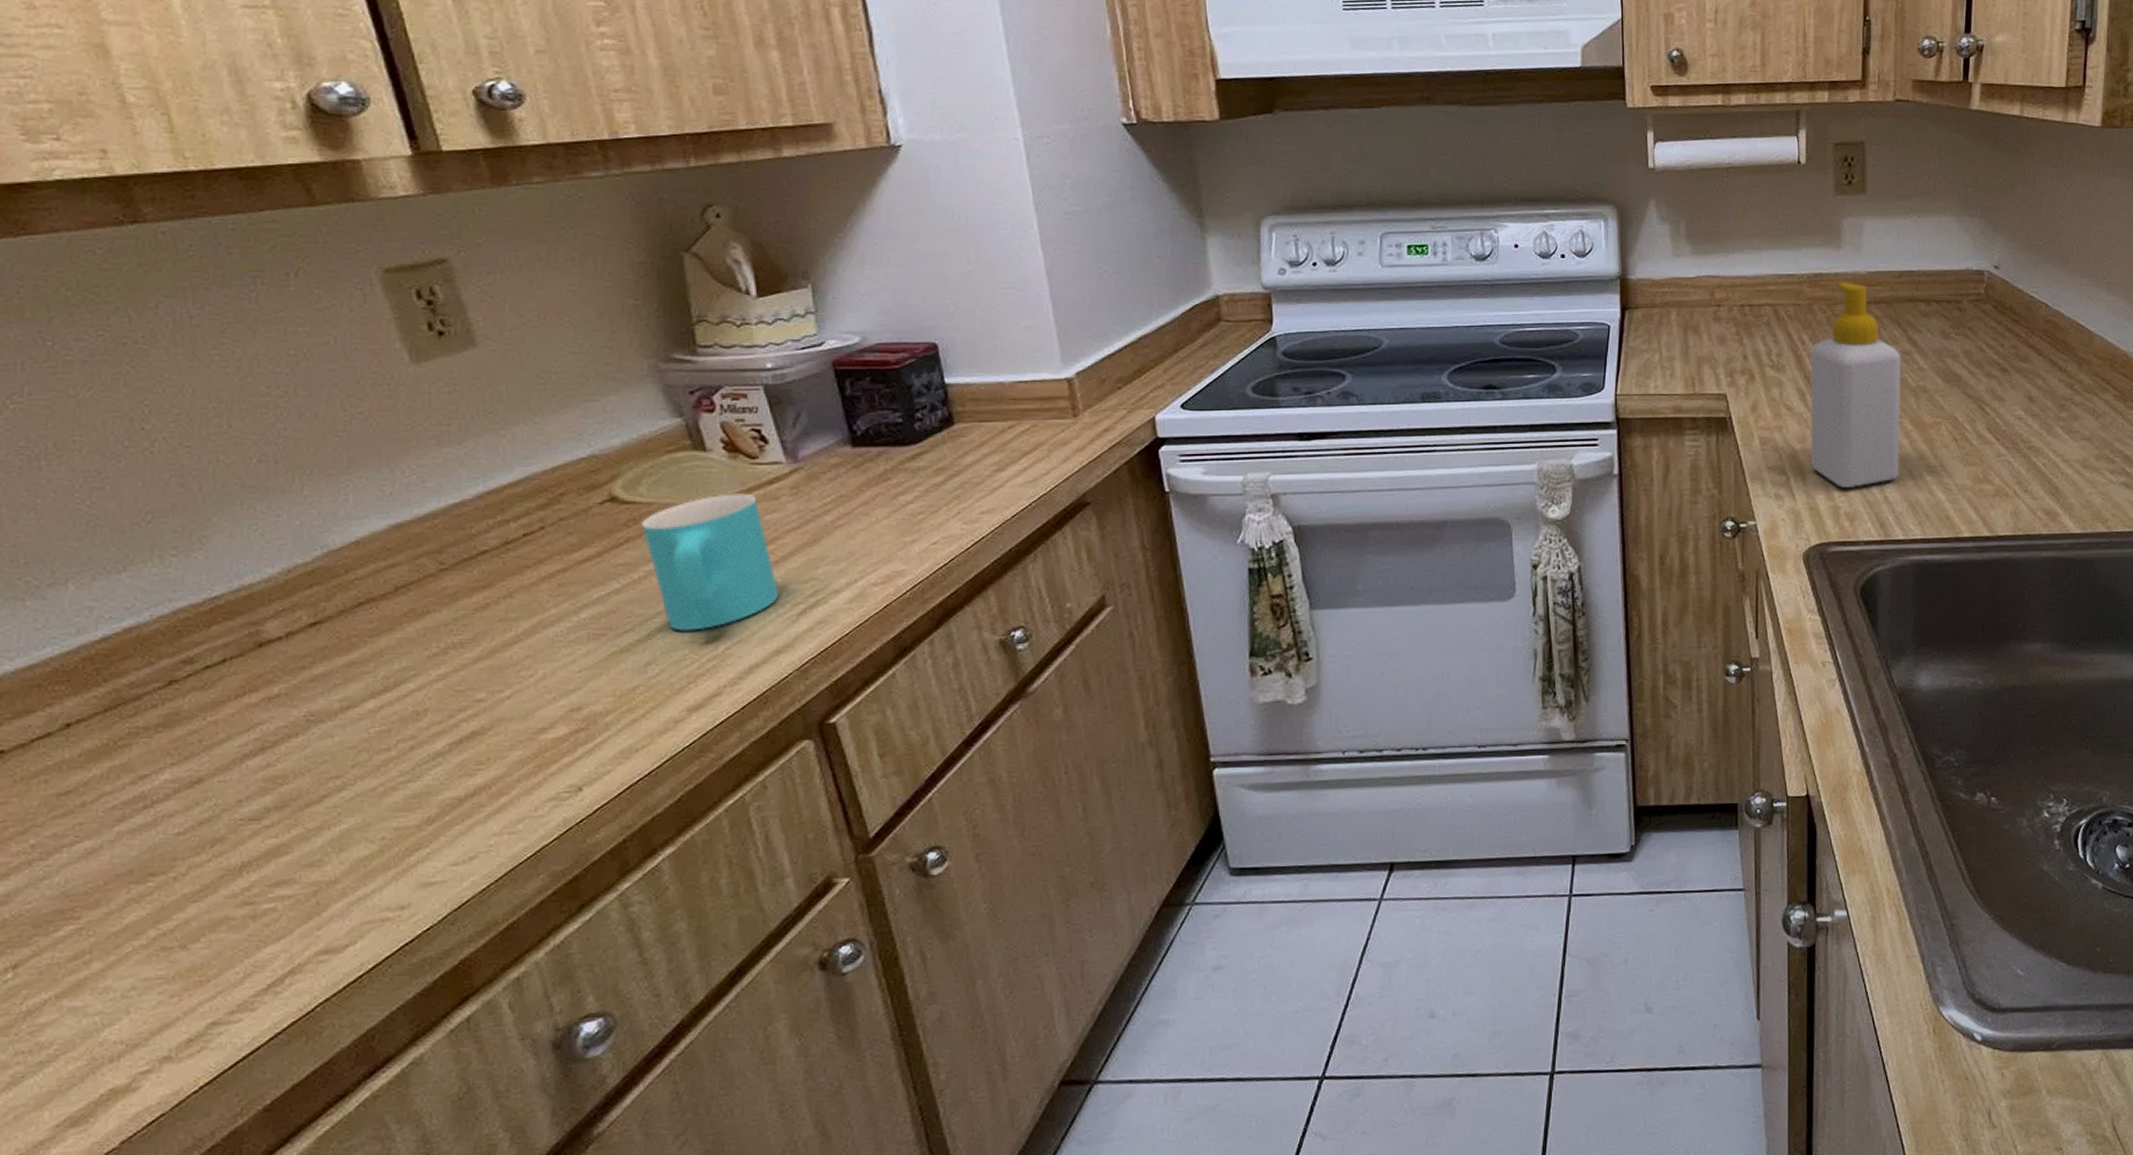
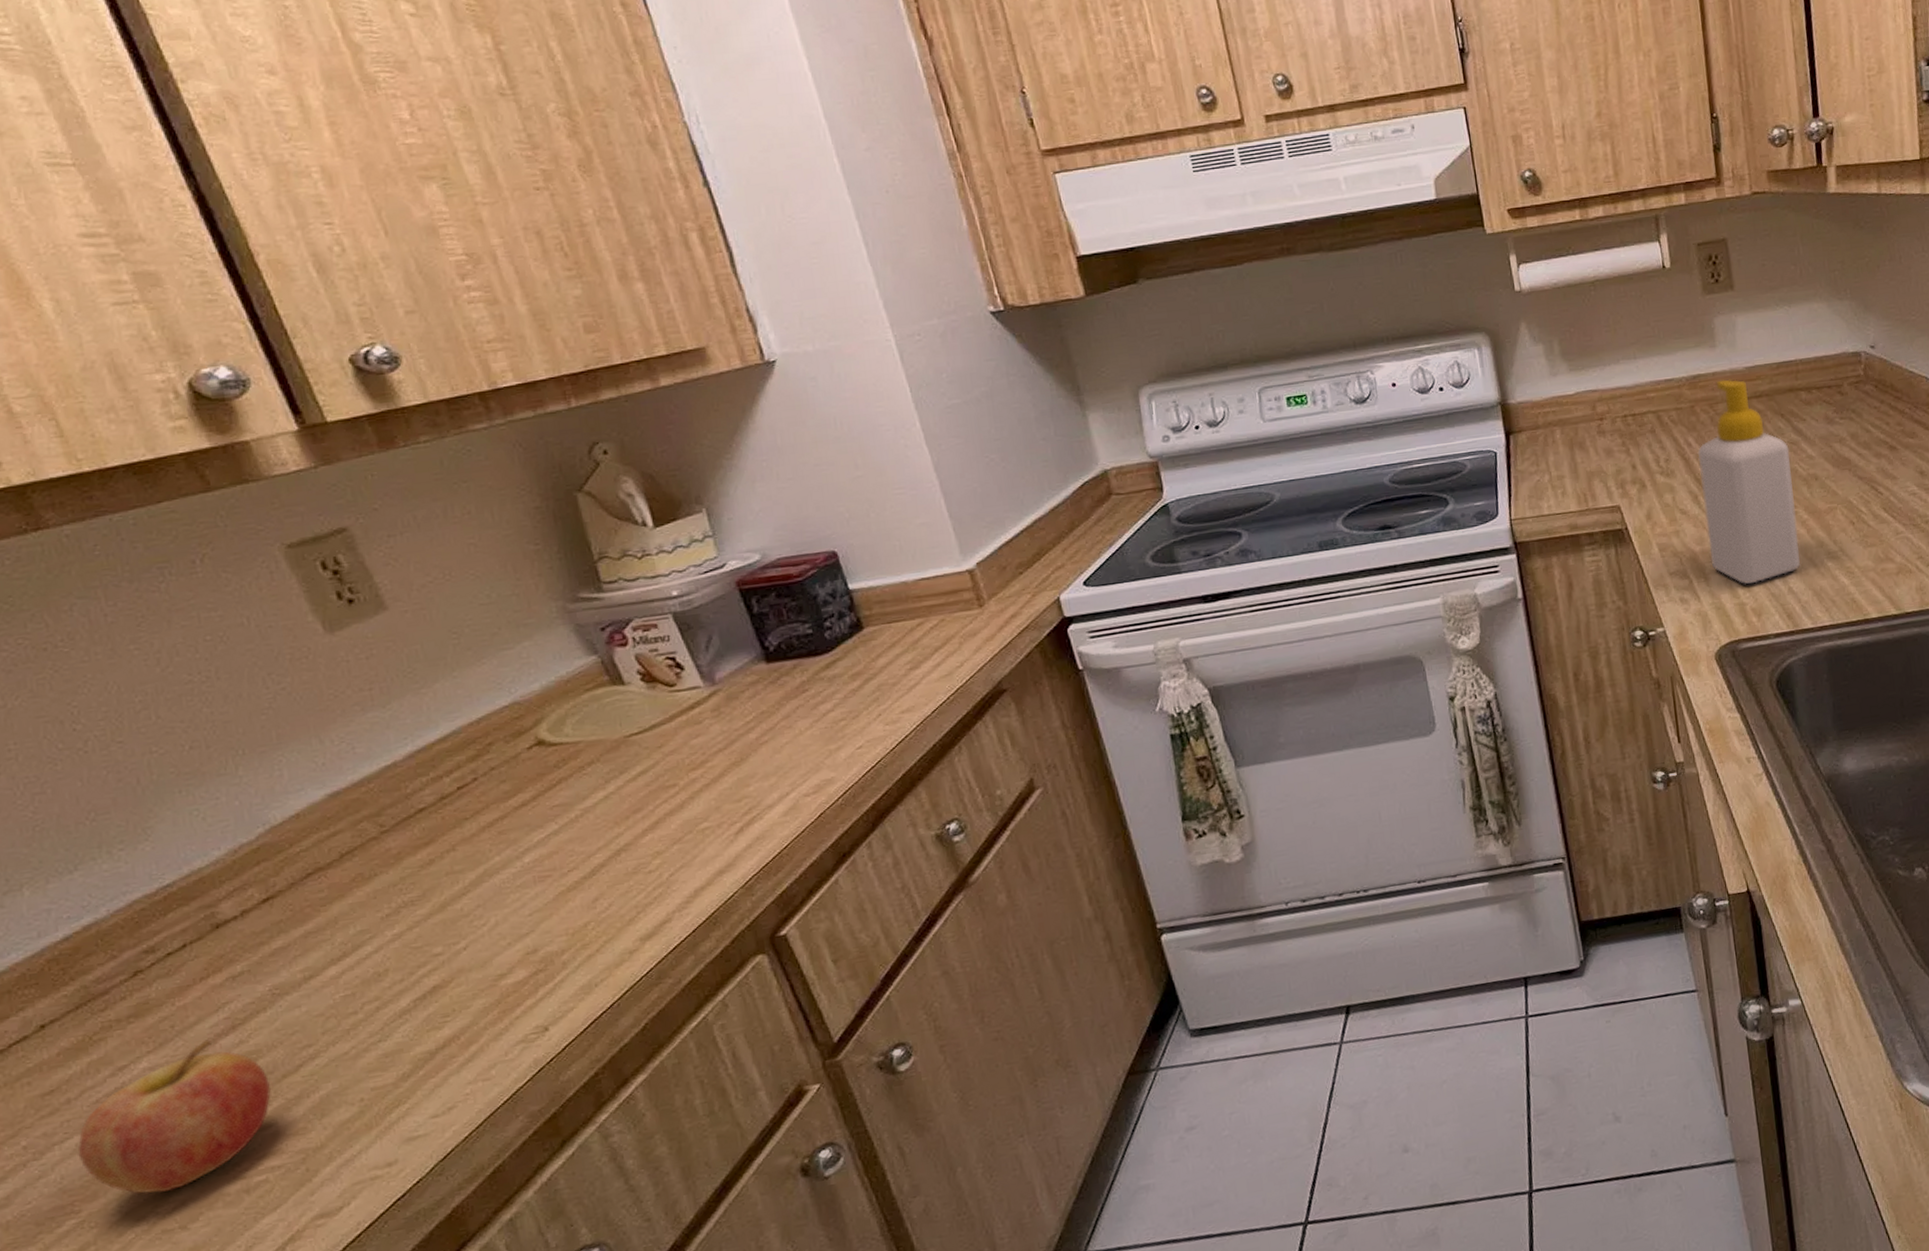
fruit: none [86,759,293,908] -> present [77,1039,272,1194]
cup: present [642,493,780,631] -> none [571,721,715,864]

